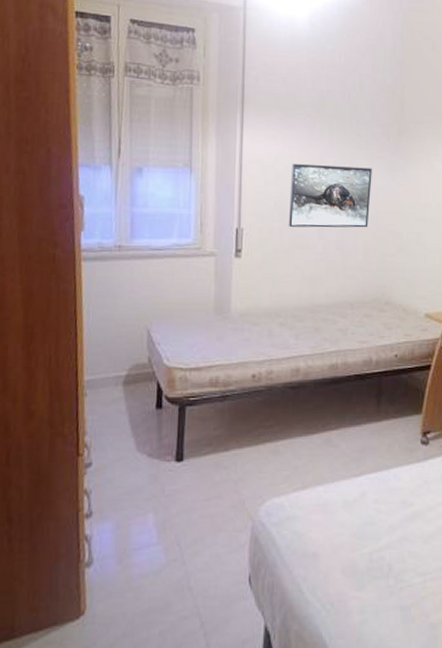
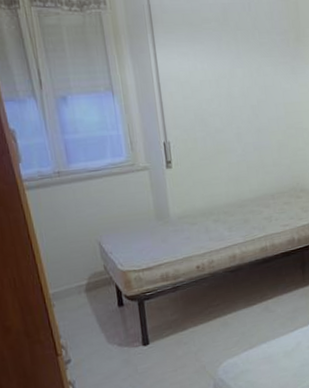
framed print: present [288,163,372,228] -> none [205,73,279,135]

